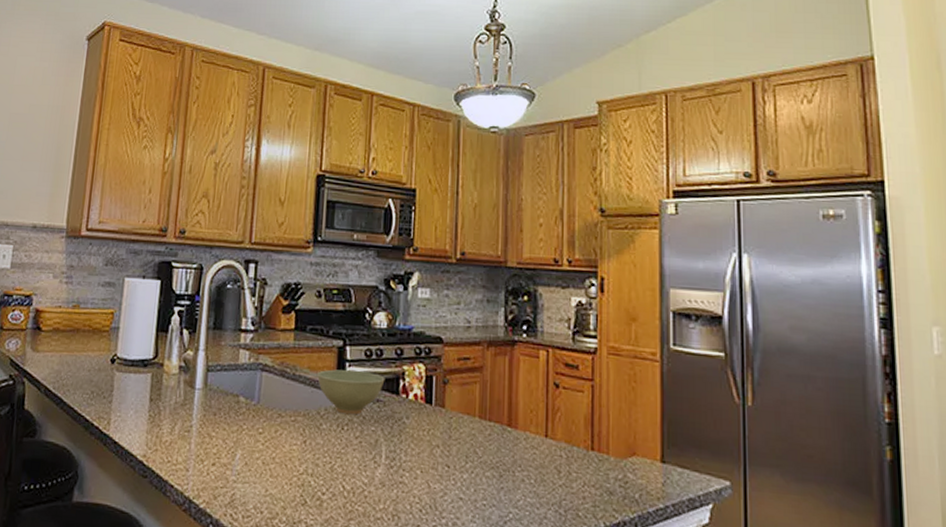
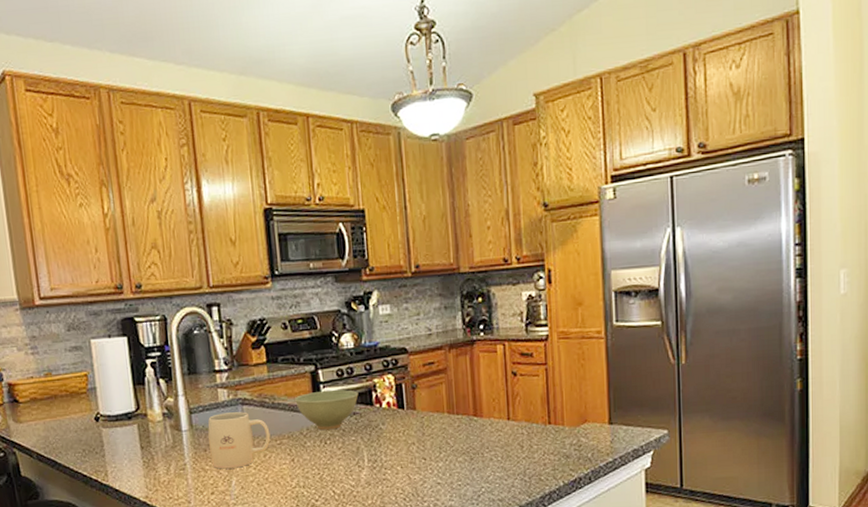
mug: none [218,376,286,441] -> present [207,411,271,469]

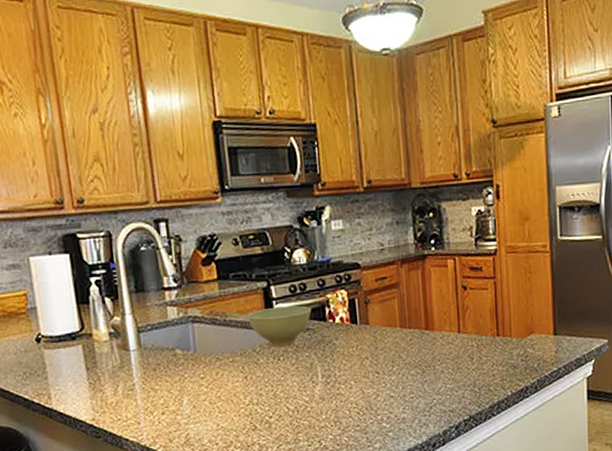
mug: present [207,411,271,469] -> none [157,329,223,389]

